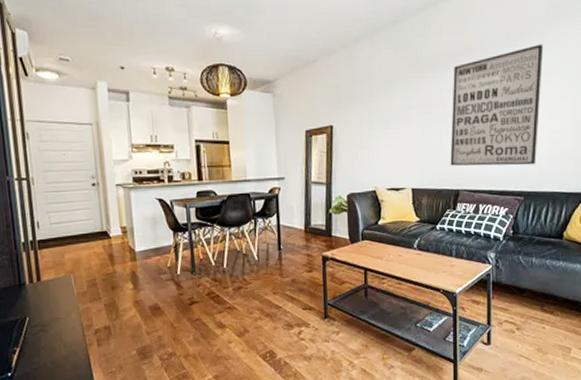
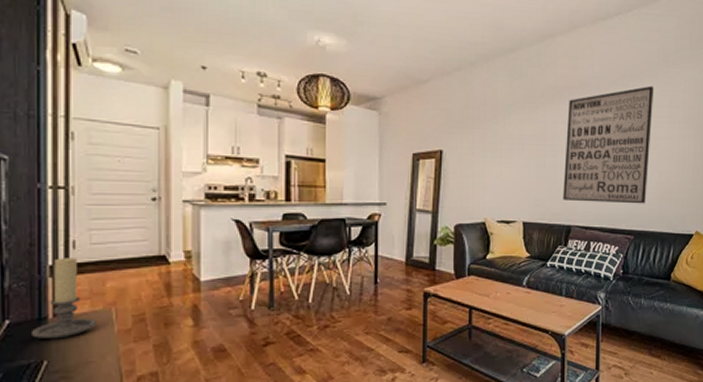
candle holder: none [16,235,61,301] -> present [32,258,97,340]

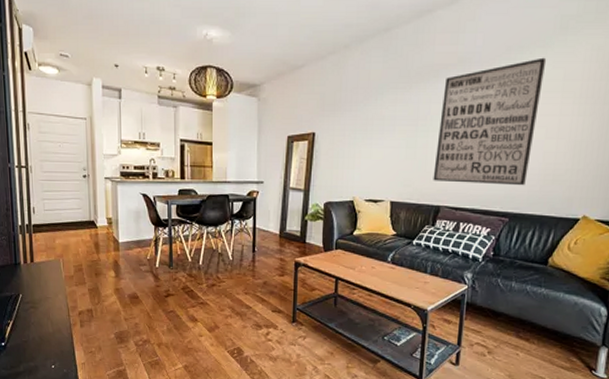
candle holder: present [32,258,97,340] -> none [12,220,51,280]

